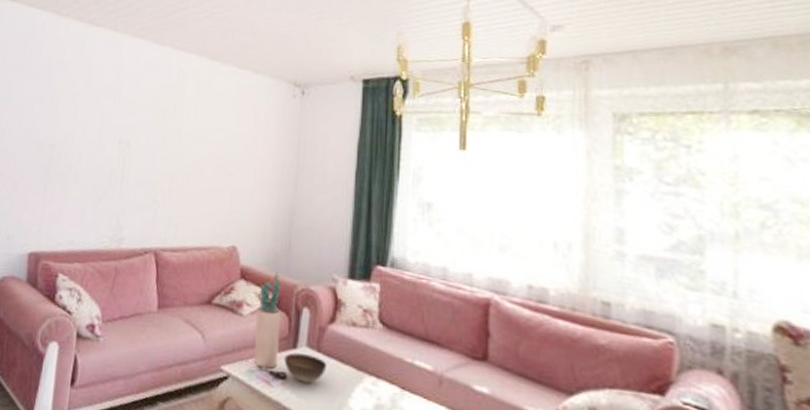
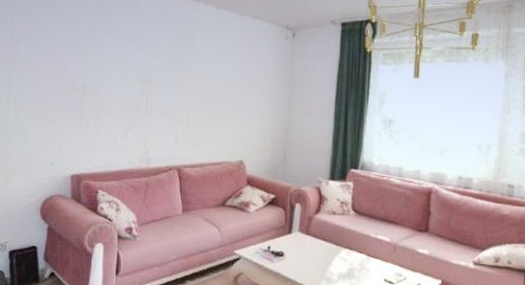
vase: present [253,272,281,370] -> none [258,178,279,251]
bowl: present [284,353,327,383] -> none [282,237,314,258]

